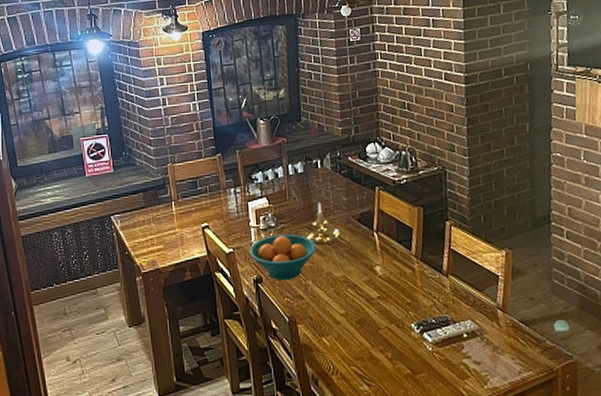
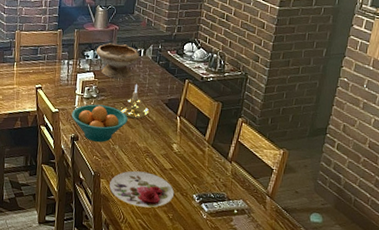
bowl: none [265,158,316,201] -> present [96,43,139,79]
plate: none [309,306,389,351] -> present [109,170,175,208]

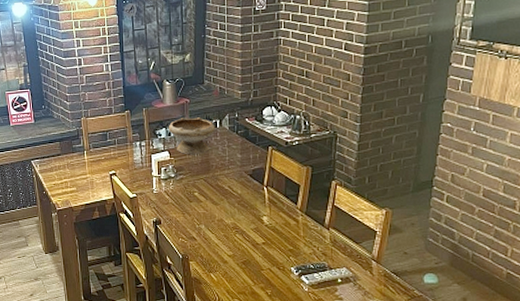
fruit bowl: present [71,104,128,143] -> none [150,184,211,224]
plate: present [109,170,175,208] -> none [200,249,271,286]
candle holder: present [115,85,149,119] -> none [196,158,232,195]

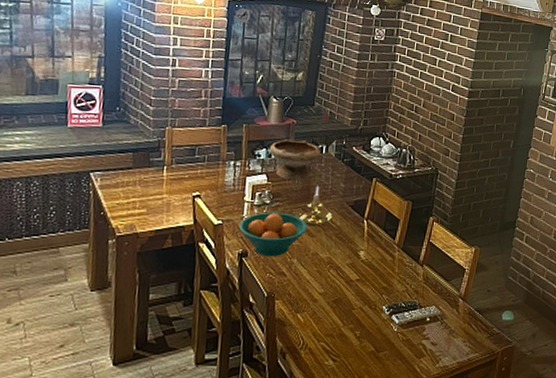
fruit bowl: none [150,184,211,224] -> present [238,212,308,257]
candle holder: none [196,158,232,195] -> present [293,186,332,226]

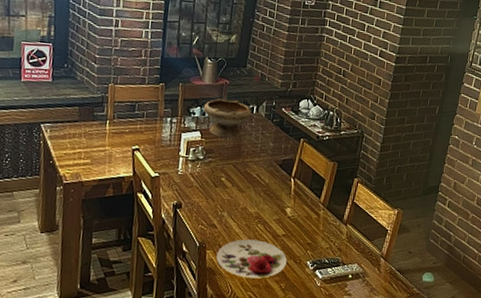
fruit bowl: present [238,212,308,257] -> none [173,167,238,210]
plate: none [286,286,362,327] -> present [216,239,287,279]
candle holder: present [293,186,332,226] -> none [224,144,261,182]

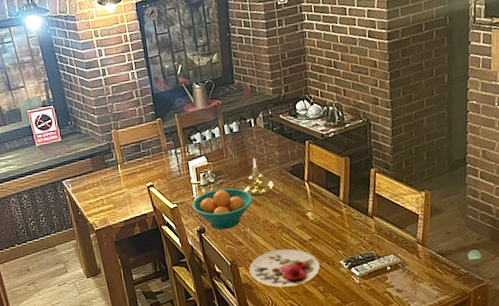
fruit bowl: none [173,167,238,210] -> present [191,188,254,230]
bowl: present [203,98,251,139] -> none [202,118,250,158]
candle holder: none [224,144,261,182] -> present [237,158,274,196]

